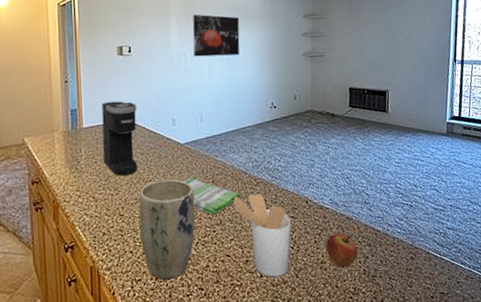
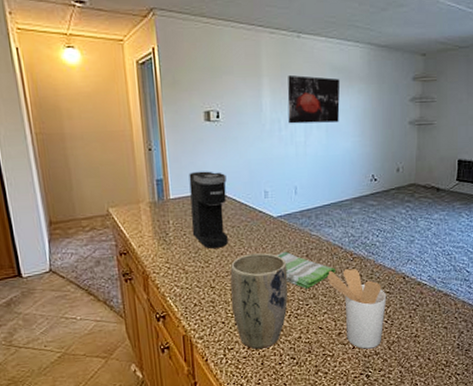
fruit: present [326,233,358,268] -> none [421,309,453,342]

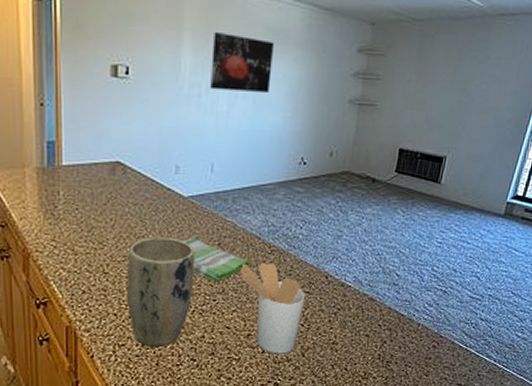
coffee maker: present [189,171,228,249] -> none [86,135,132,228]

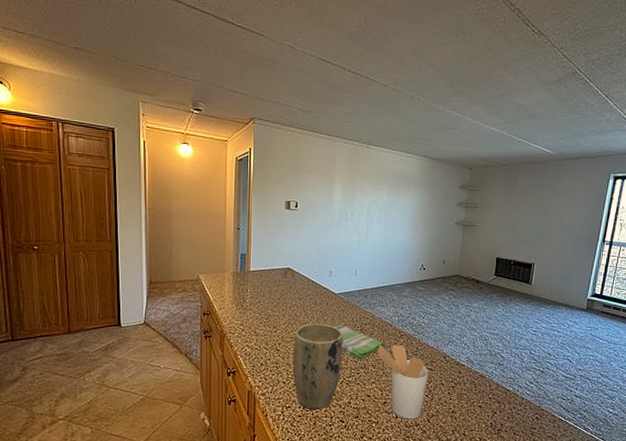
wall art: present [210,31,275,92] -> none [354,177,400,218]

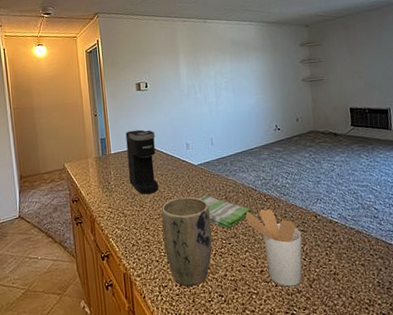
coffee maker: none [265,250,299,316] -> present [125,129,159,194]

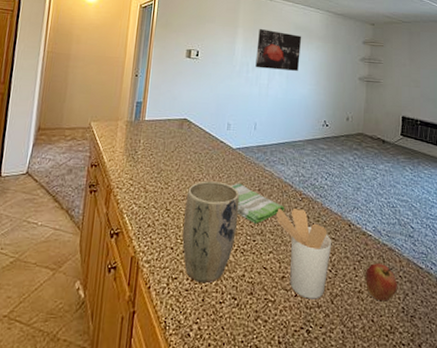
coffee maker: present [125,129,159,194] -> none [158,99,197,171]
wall art: none [199,50,243,88] -> present [255,28,302,71]
fruit: none [337,246,370,279] -> present [365,263,397,302]

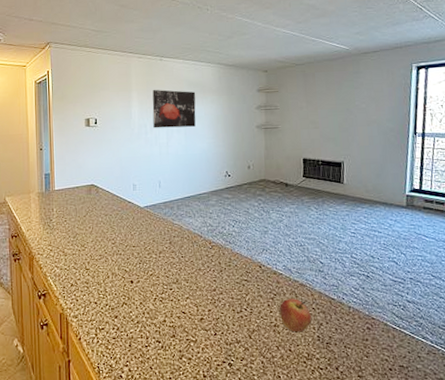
plant pot: present [182,181,240,283] -> none [103,239,154,330]
dish towel: present [231,183,284,224] -> none [144,238,196,274]
utensil holder: present [276,208,332,299] -> none [189,256,245,336]

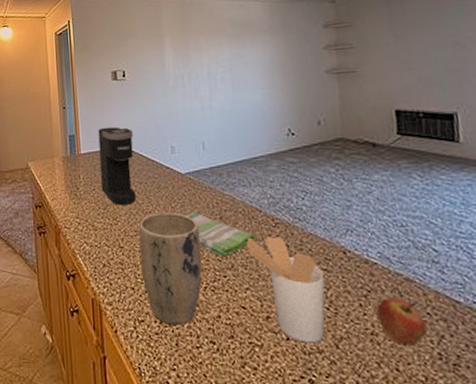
coffee maker: none [71,167,102,234] -> present [98,127,136,205]
plant pot: none [103,239,154,330] -> present [138,212,202,325]
dish towel: none [144,238,196,274] -> present [187,212,256,257]
wall art: present [152,89,196,128] -> none [189,32,245,79]
utensil holder: none [189,256,245,336] -> present [247,237,325,343]

